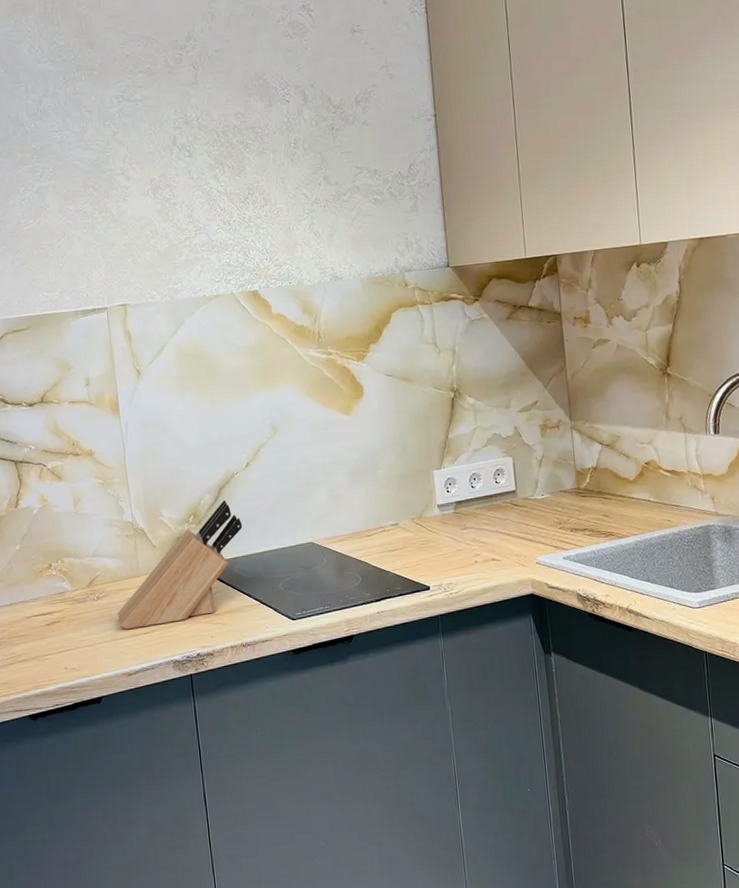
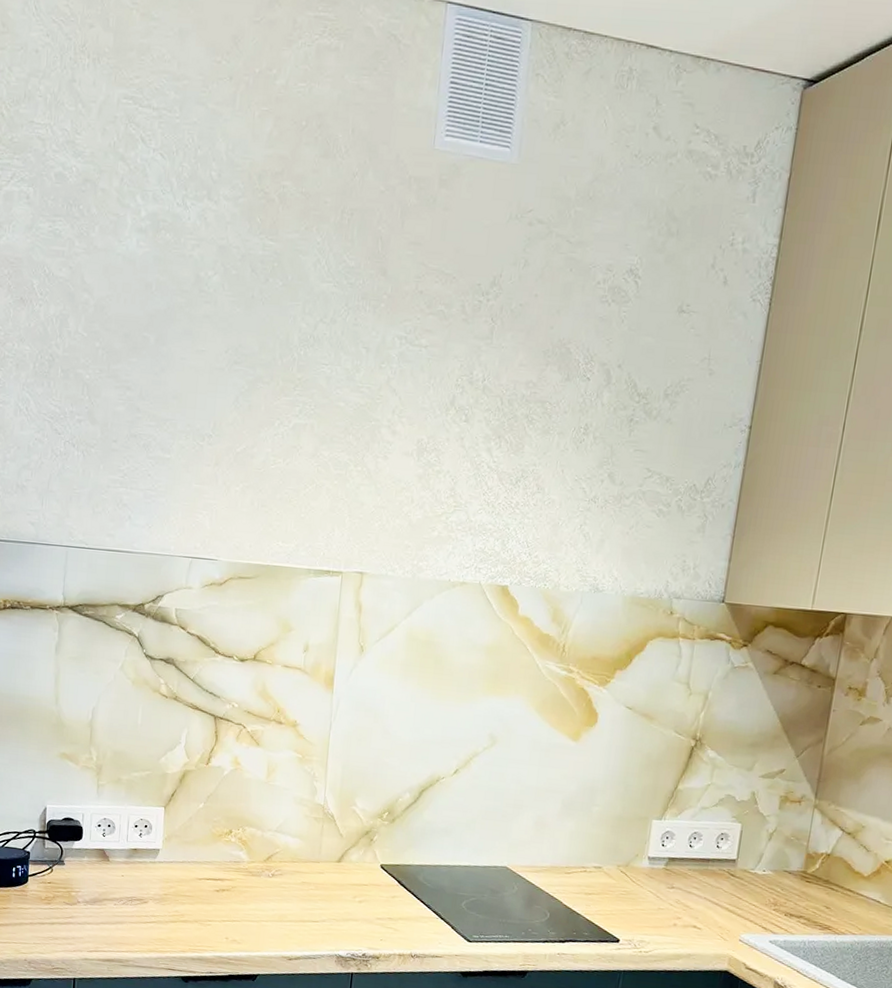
knife block: present [117,500,243,630] -> none [289,803,438,917]

